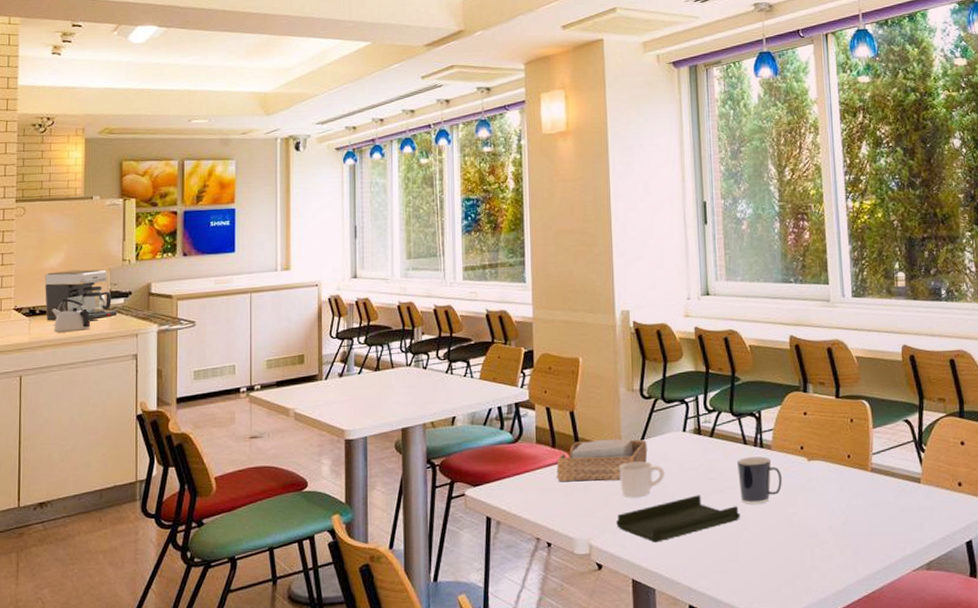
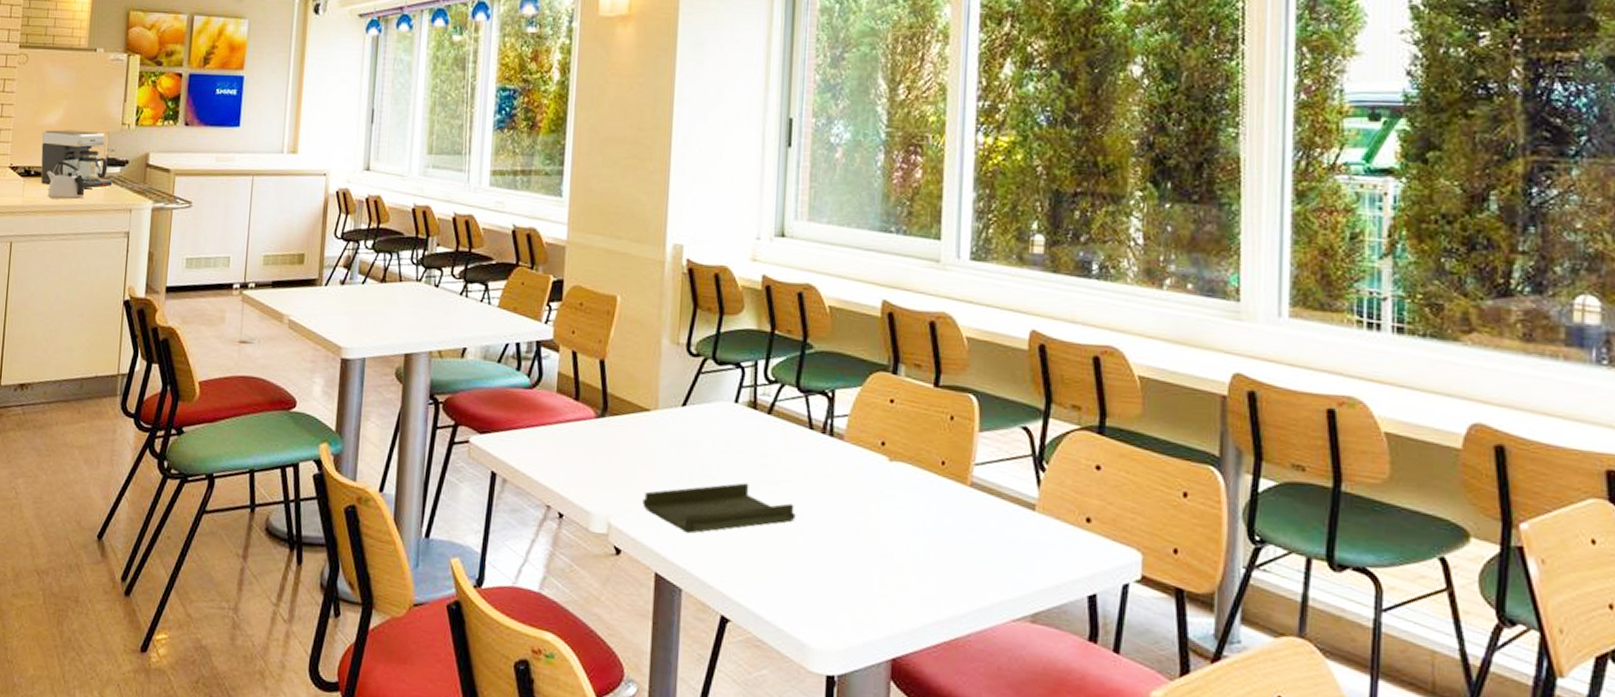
napkin holder: present [556,438,648,482] -> none [577,397,690,452]
mug: present [619,461,665,498] -> none [651,430,708,476]
mug: present [736,457,783,505] -> none [797,445,854,507]

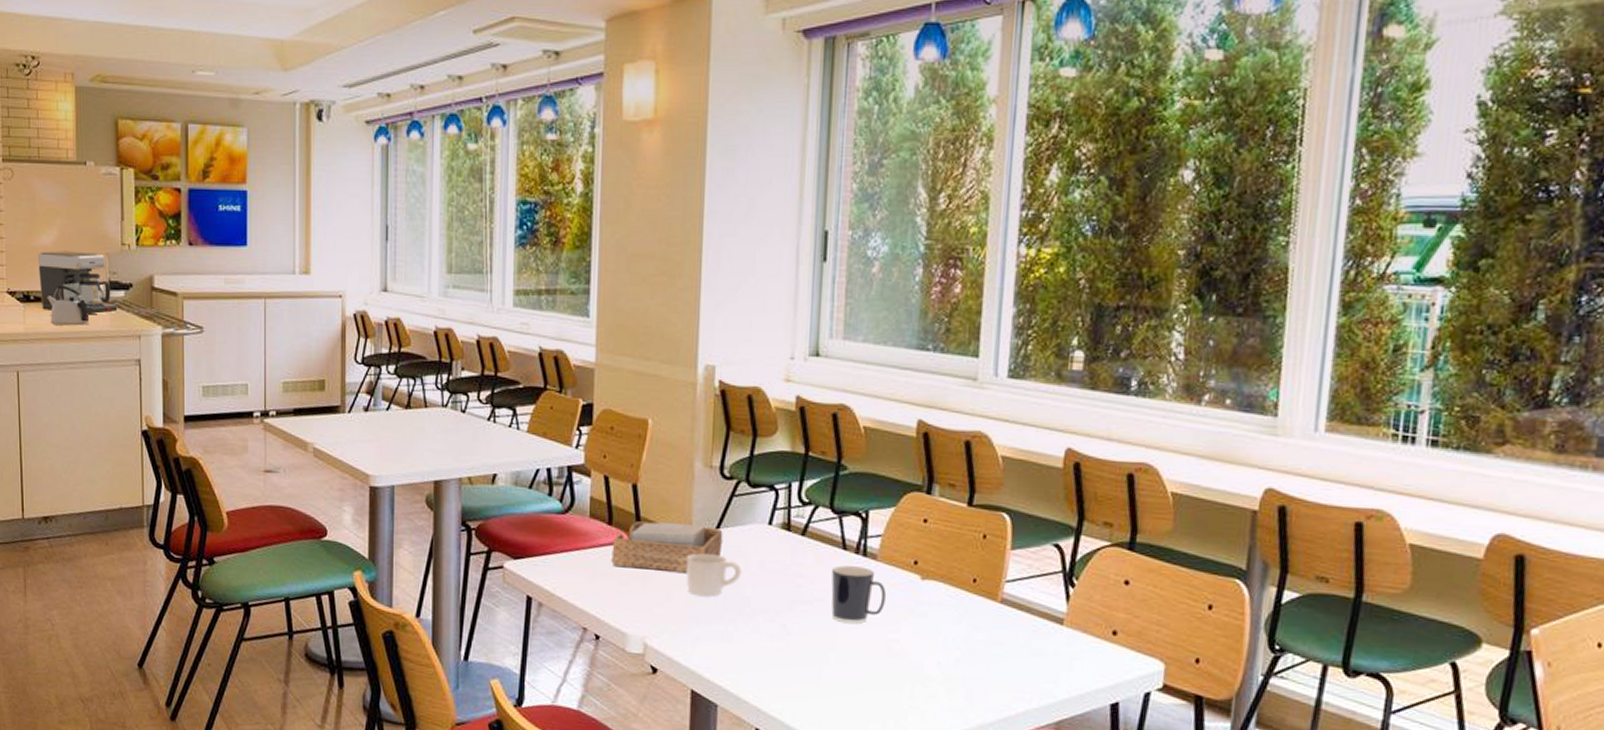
napkin holder: none [577,397,690,452] -> present [611,521,723,574]
tray: present [642,482,796,533] -> none [678,602,829,652]
mug: none [651,430,708,476] -> present [686,553,742,598]
mug: none [797,445,854,507] -> present [831,565,887,625]

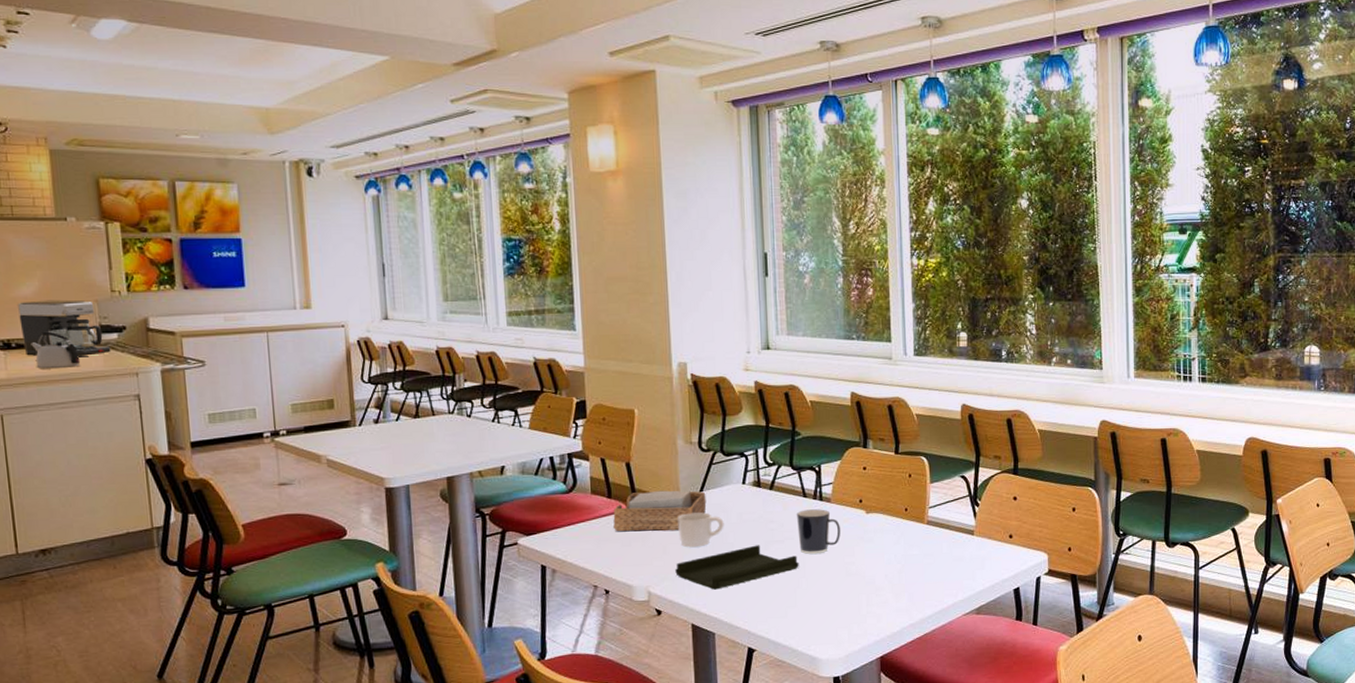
tray: none [678,602,829,652] -> present [675,545,799,590]

